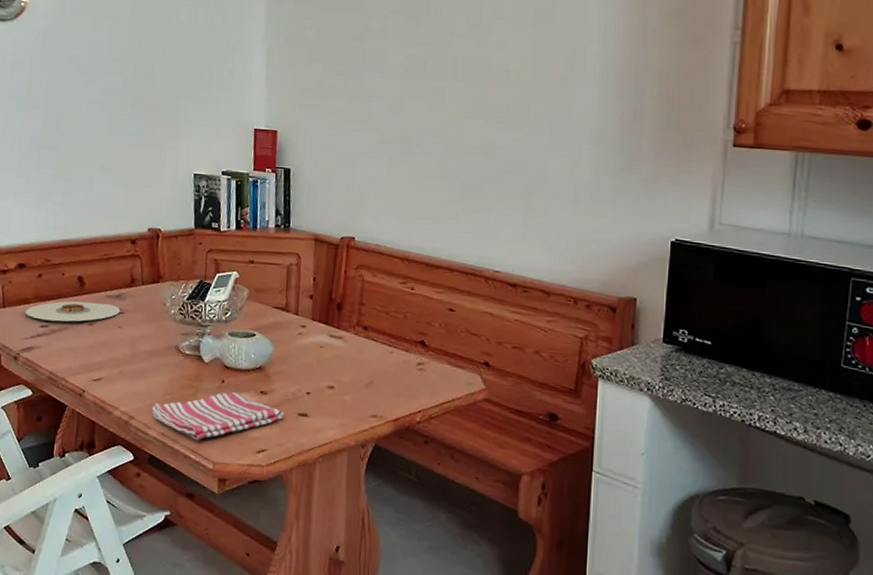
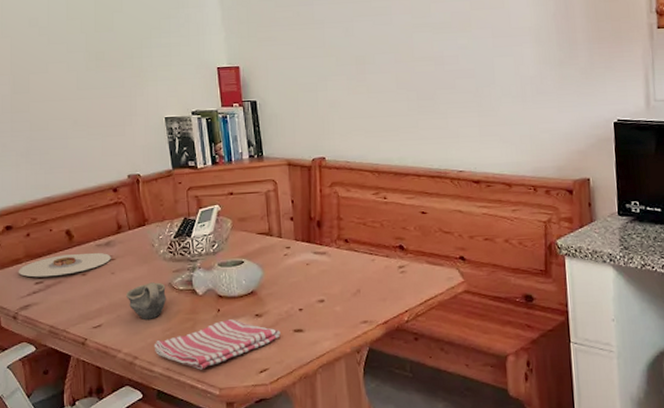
cup: none [130,342,172,381] -> present [125,282,166,321]

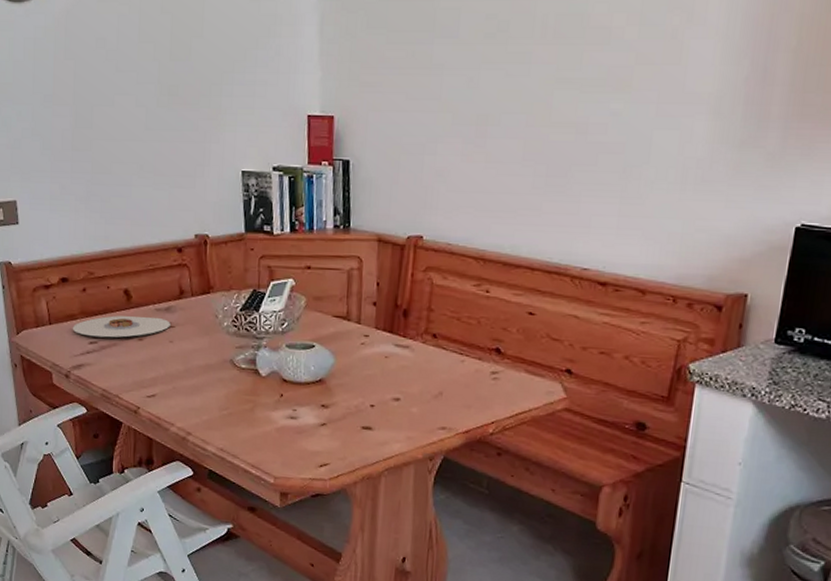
cup: present [125,282,166,321] -> none [183,356,227,397]
dish towel: present [154,319,281,370] -> none [209,406,347,456]

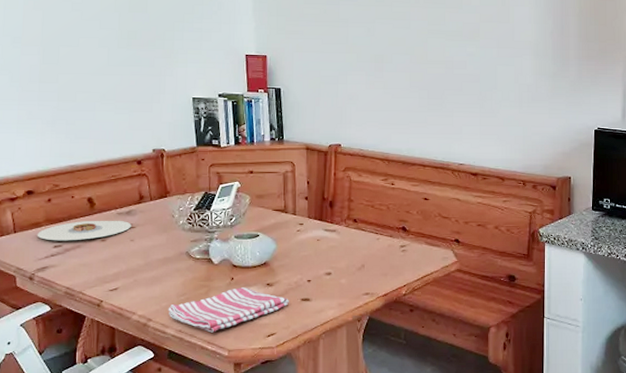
dish towel: none [209,406,347,456] -> present [168,287,289,333]

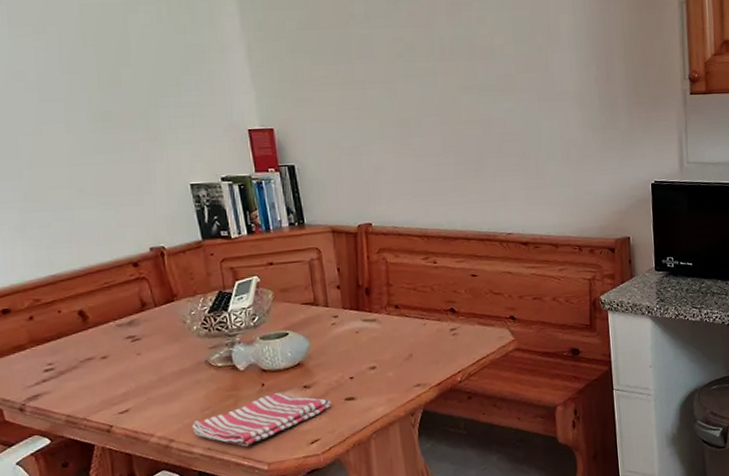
plate: present [37,220,131,241] -> none [21,332,136,364]

